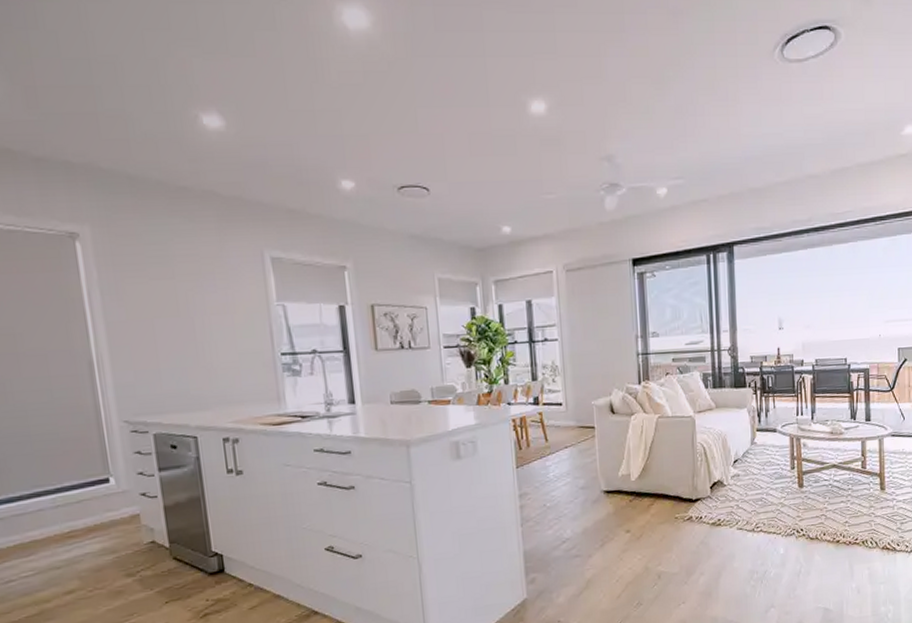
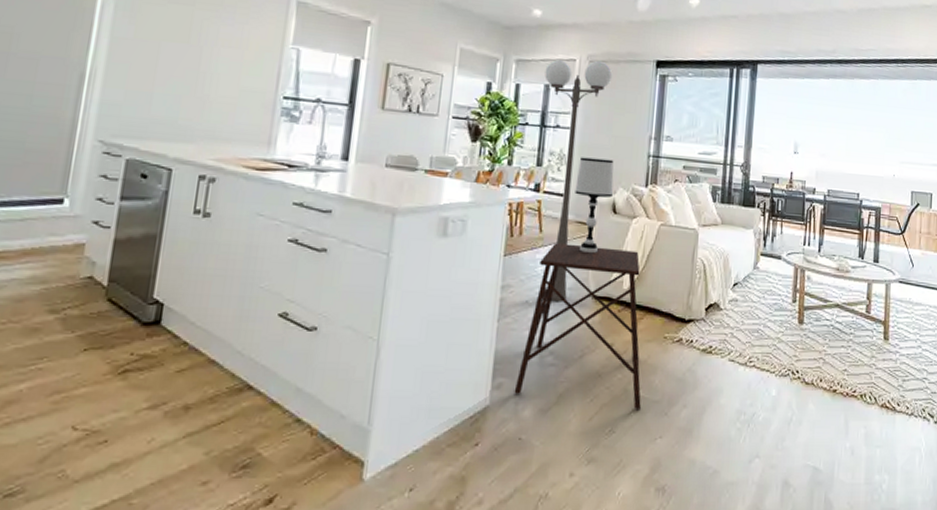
floor lamp: none [524,268,591,502] -> present [545,60,613,302]
side table: none [546,445,662,585] -> present [514,243,641,410]
table lamp: none [571,363,610,455] -> present [575,157,614,254]

